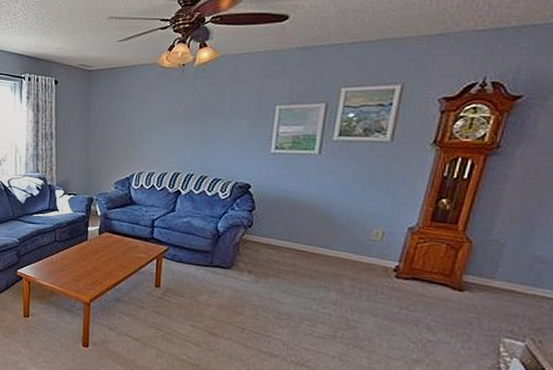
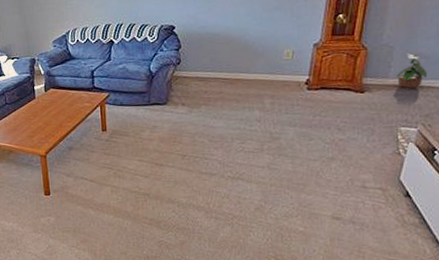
potted plant: none [503,256,544,297] -> present [395,54,428,89]

